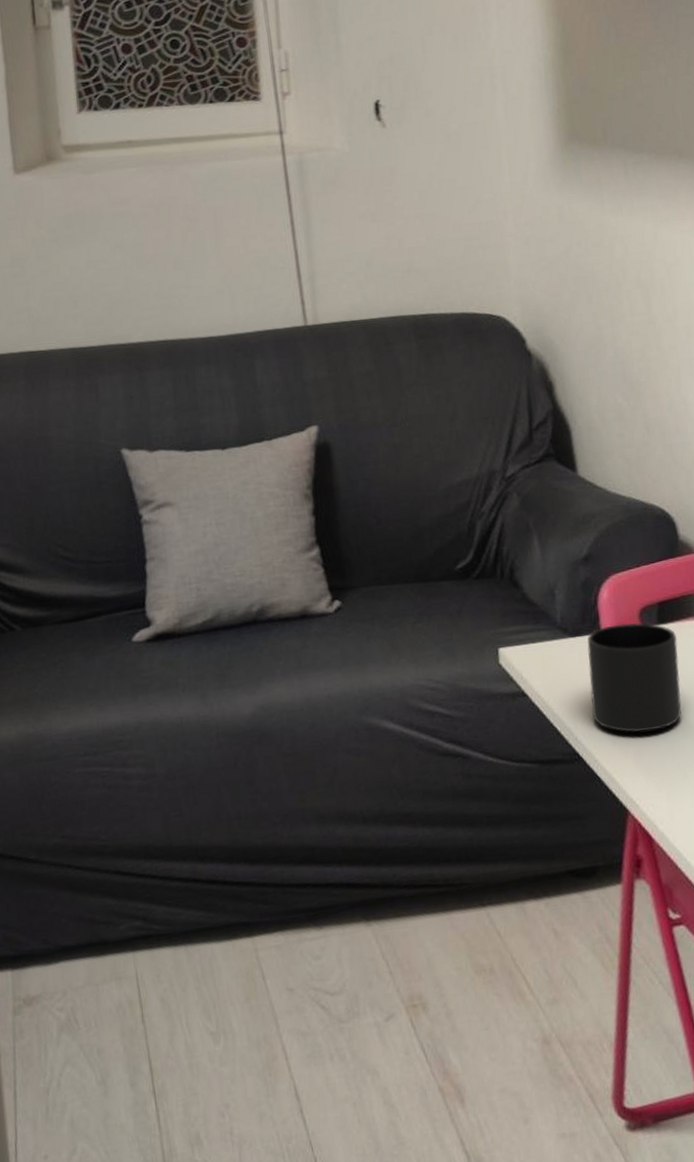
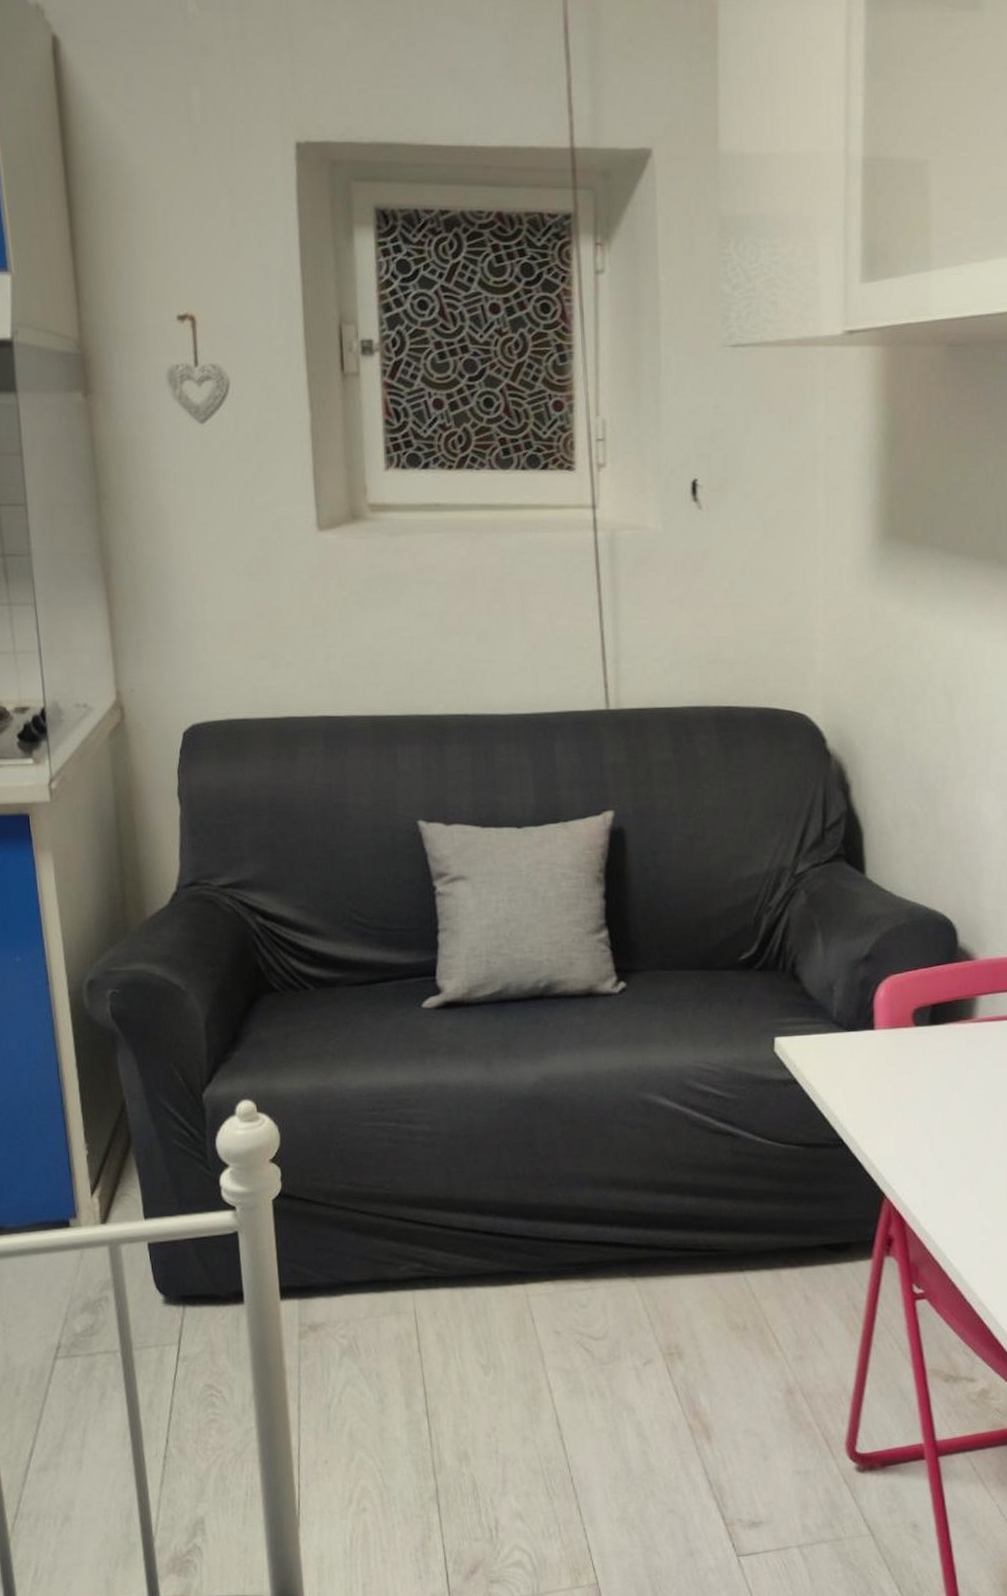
mug: present [587,622,682,733] -> none [858,1022,947,1124]

